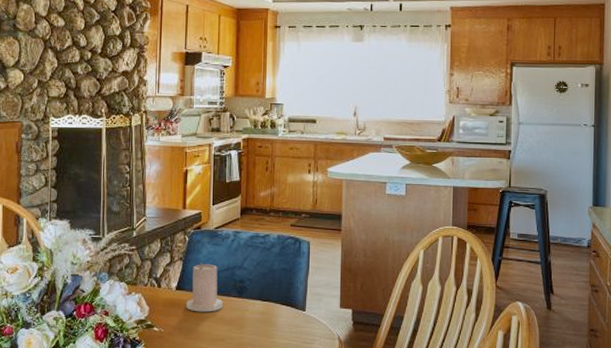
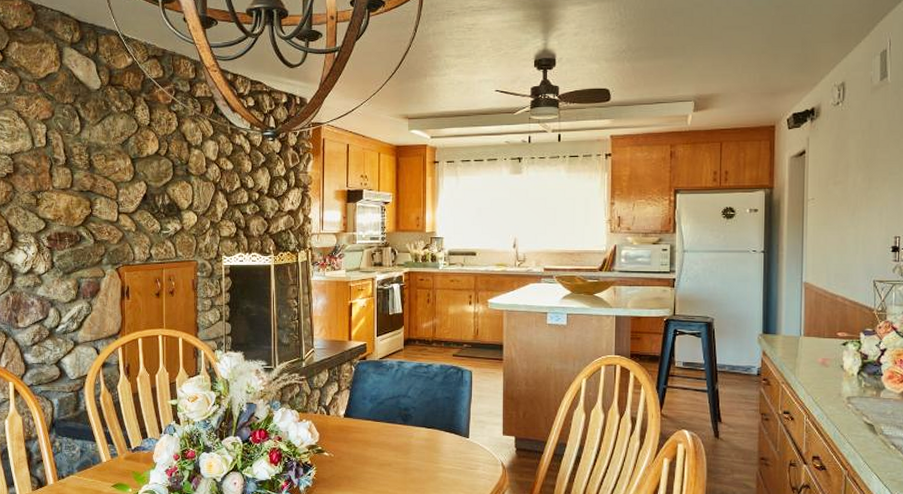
candle: present [186,263,223,312] -> none [354,391,389,439]

